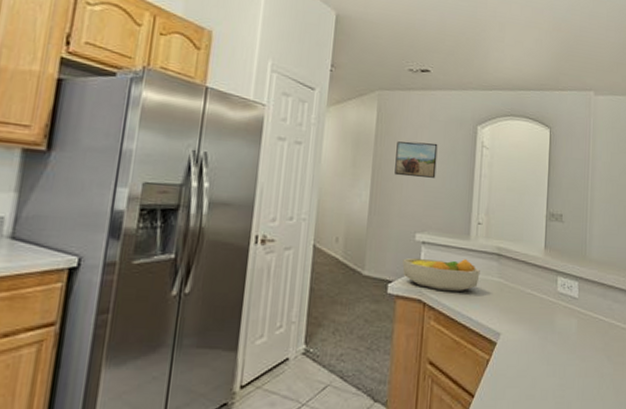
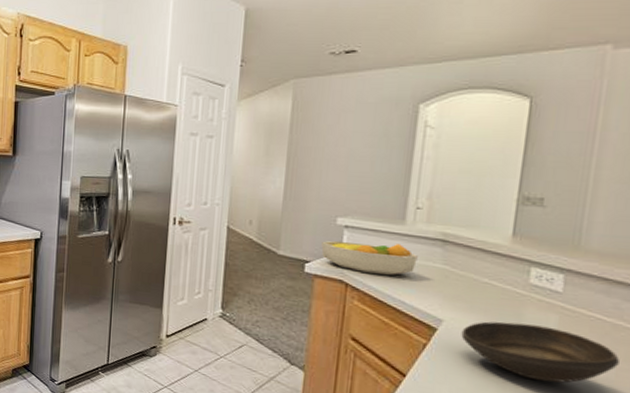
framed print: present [394,141,438,178] -> none [312,126,366,163]
bowl: none [514,330,615,384] -> present [461,321,620,383]

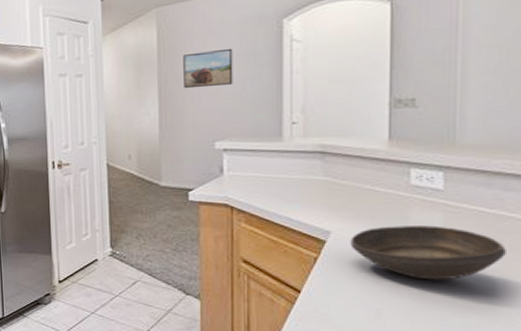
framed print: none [312,126,366,163] -> present [183,48,233,89]
fruit bowl: present [321,241,418,276] -> none [203,161,299,195]

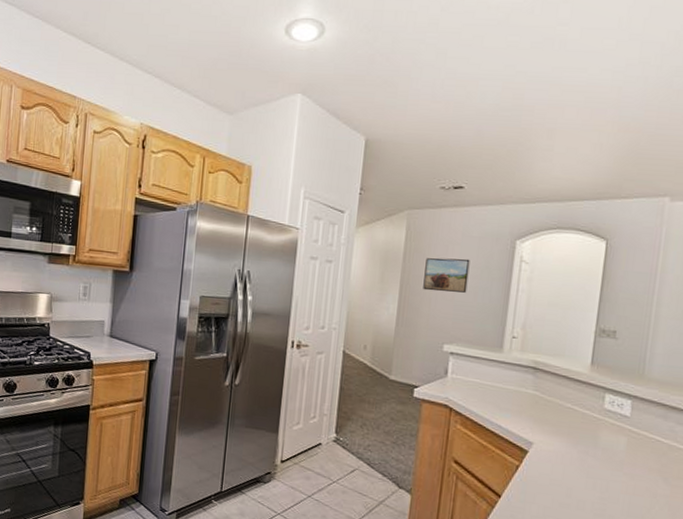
bowl: present [350,225,506,281] -> none [548,443,674,500]

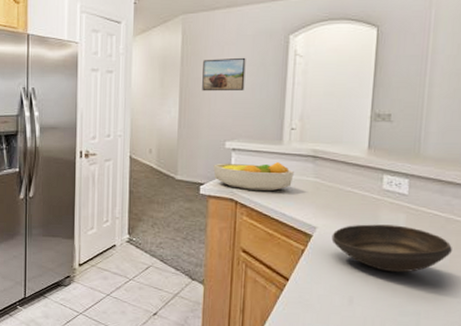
fruit bowl: none [429,367,513,401] -> present [213,162,294,192]
bowl: none [548,443,674,500] -> present [331,224,452,273]

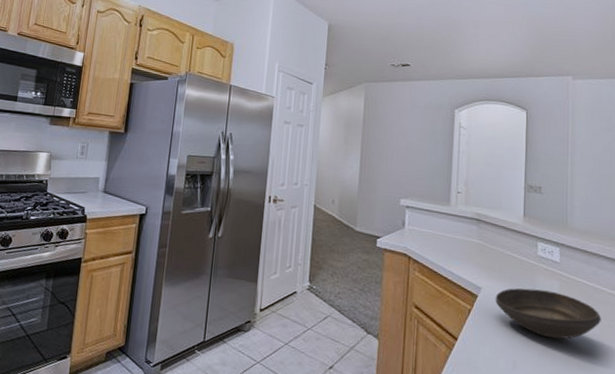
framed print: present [202,57,246,92] -> none [380,123,419,154]
fruit bowl: present [213,162,294,192] -> none [389,219,460,250]

